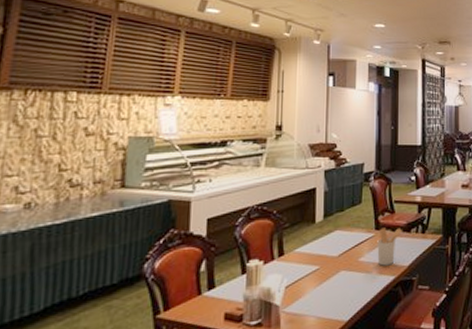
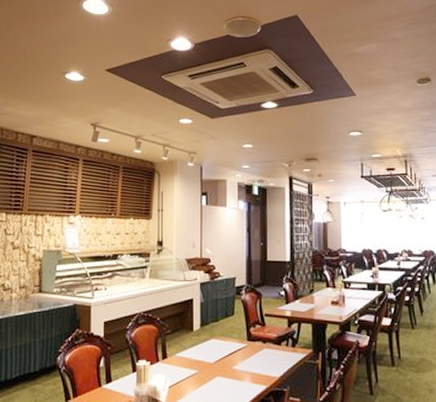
utensil holder: present [377,227,402,266] -> none [249,339,273,375]

